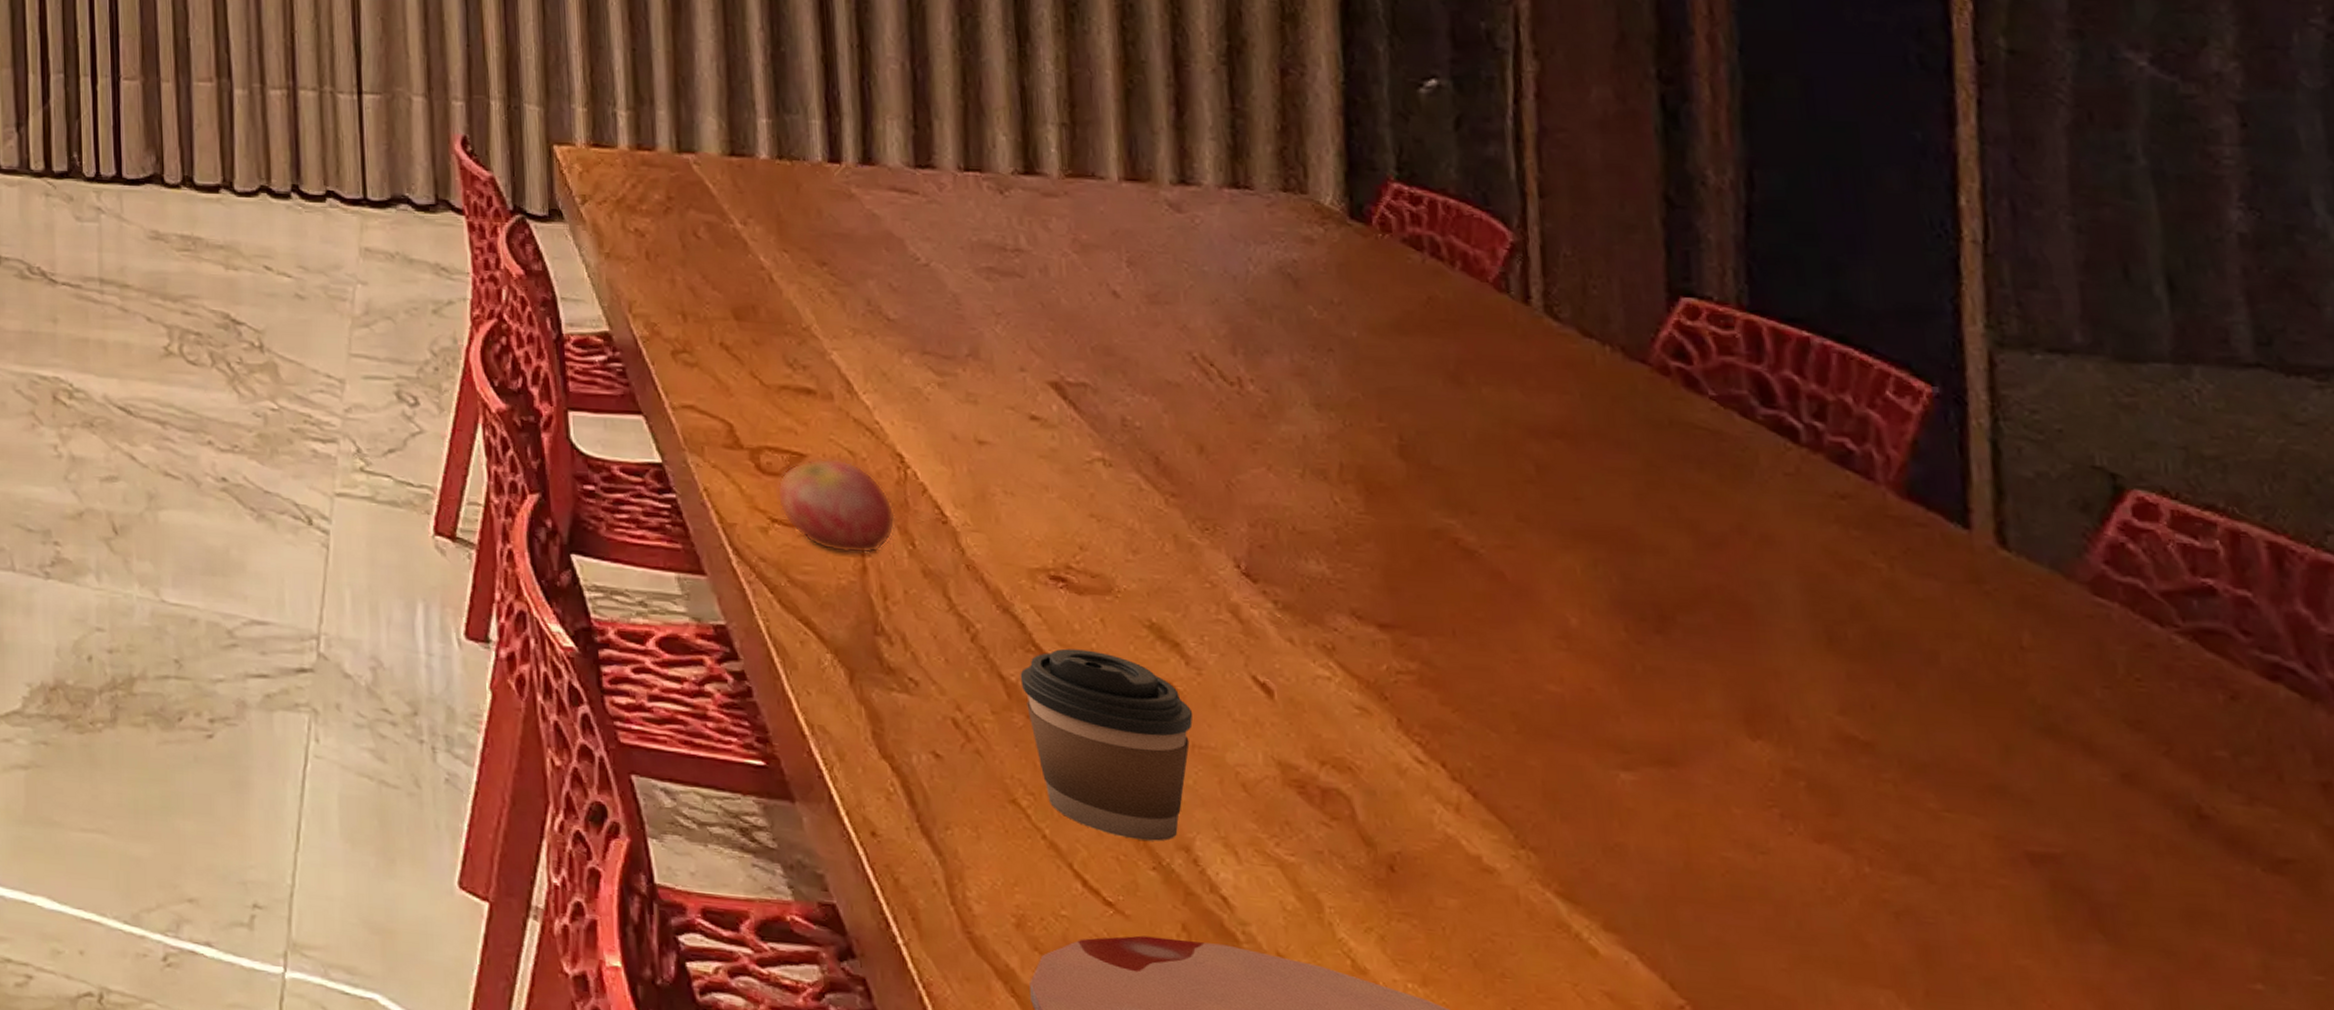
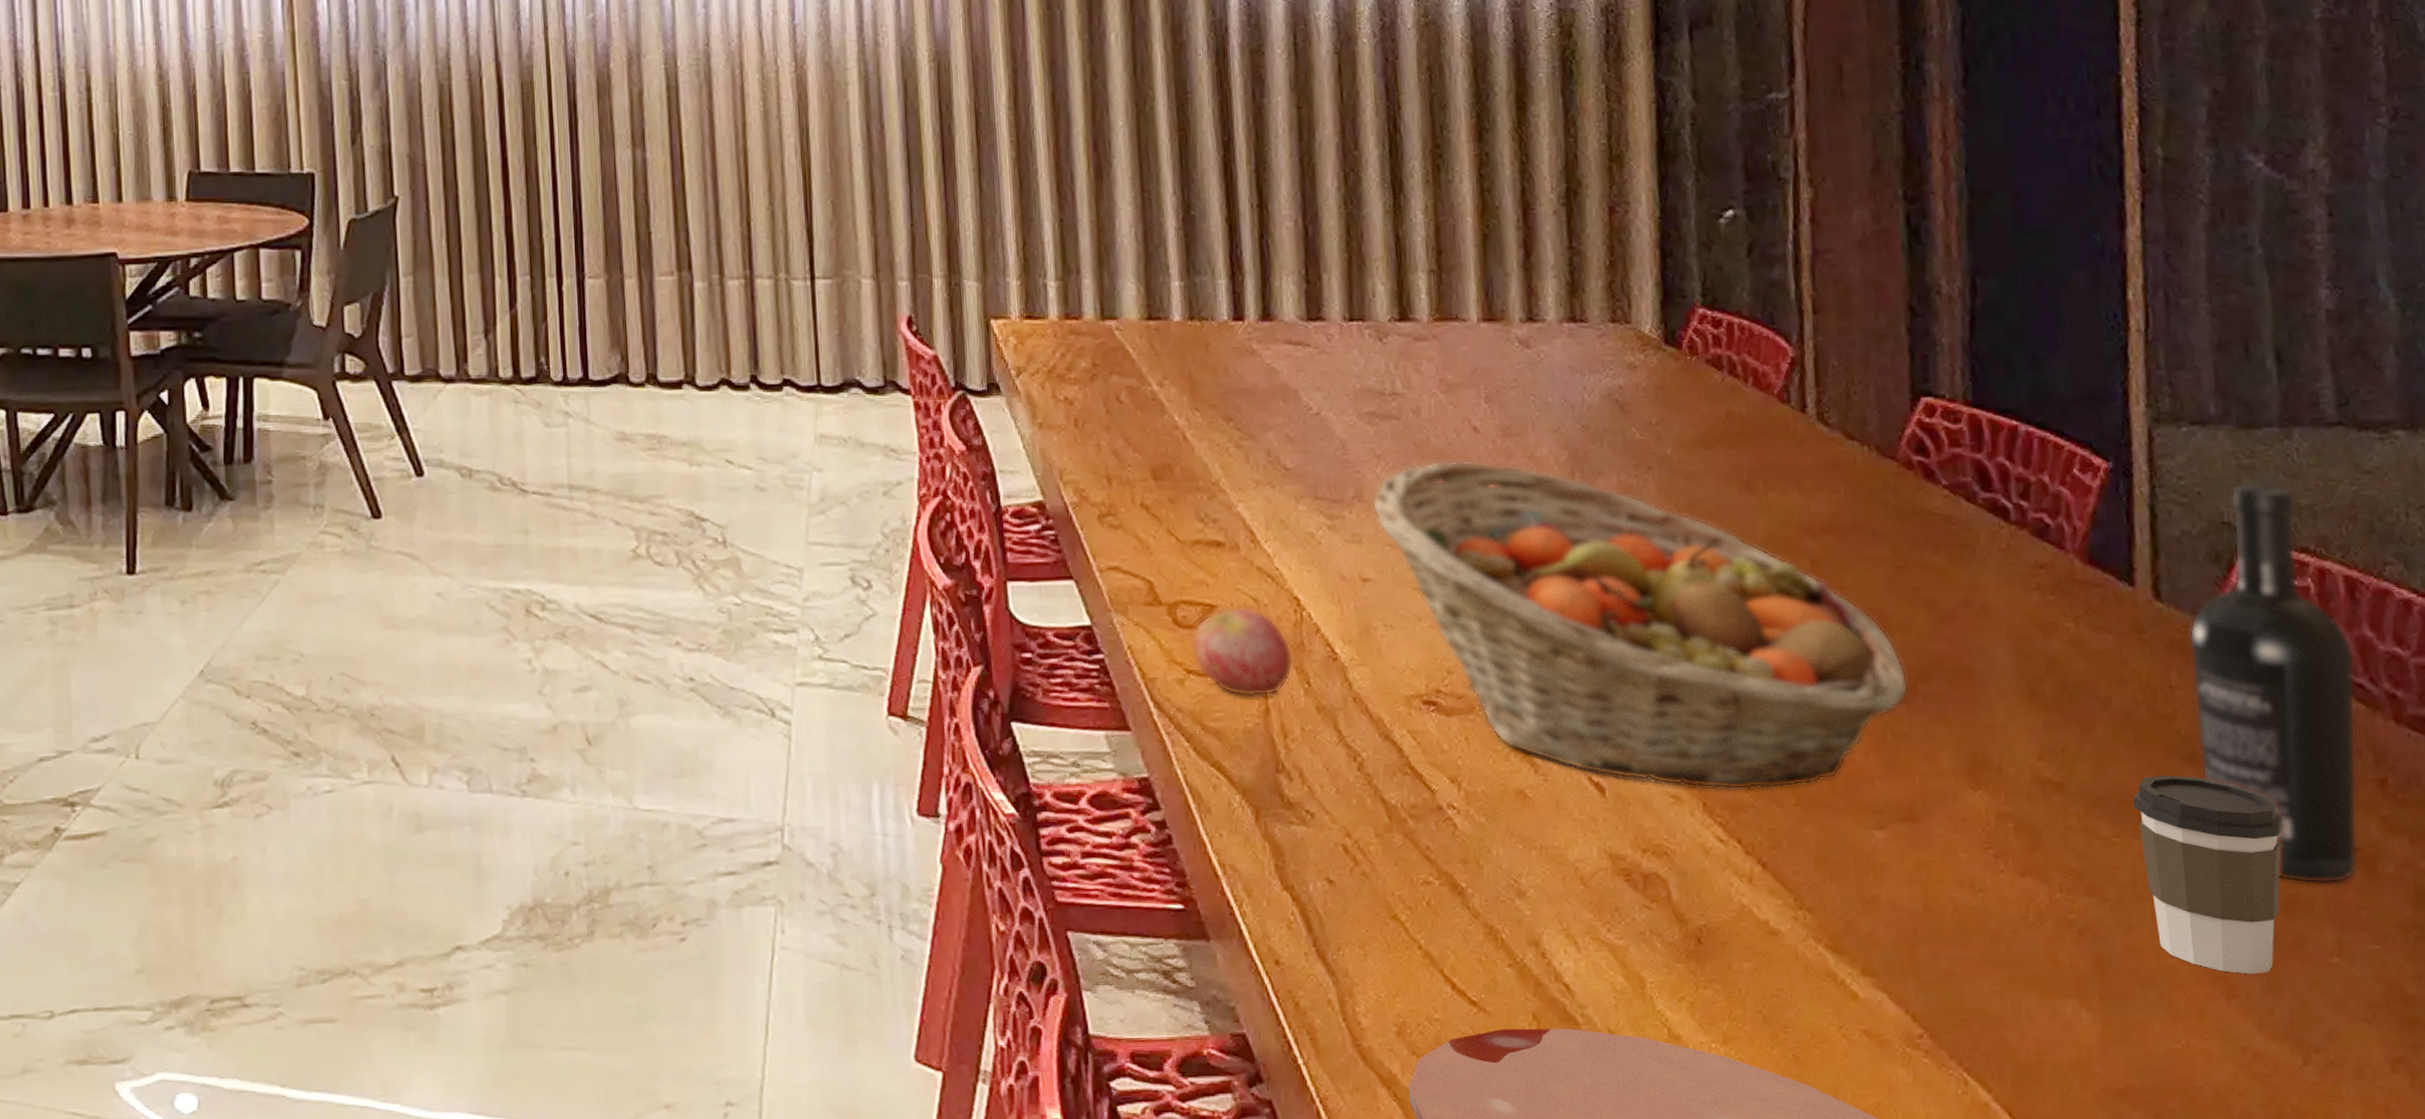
fruit basket: none [990,323,1665,713] -> present [1372,460,1909,790]
coffee cup: present [1020,648,1193,842] -> none [1399,767,1541,940]
coffee cup: none [1970,747,2186,991] -> present [2133,775,2285,975]
wine bottle: none [2046,423,2291,898] -> present [2188,482,2358,884]

